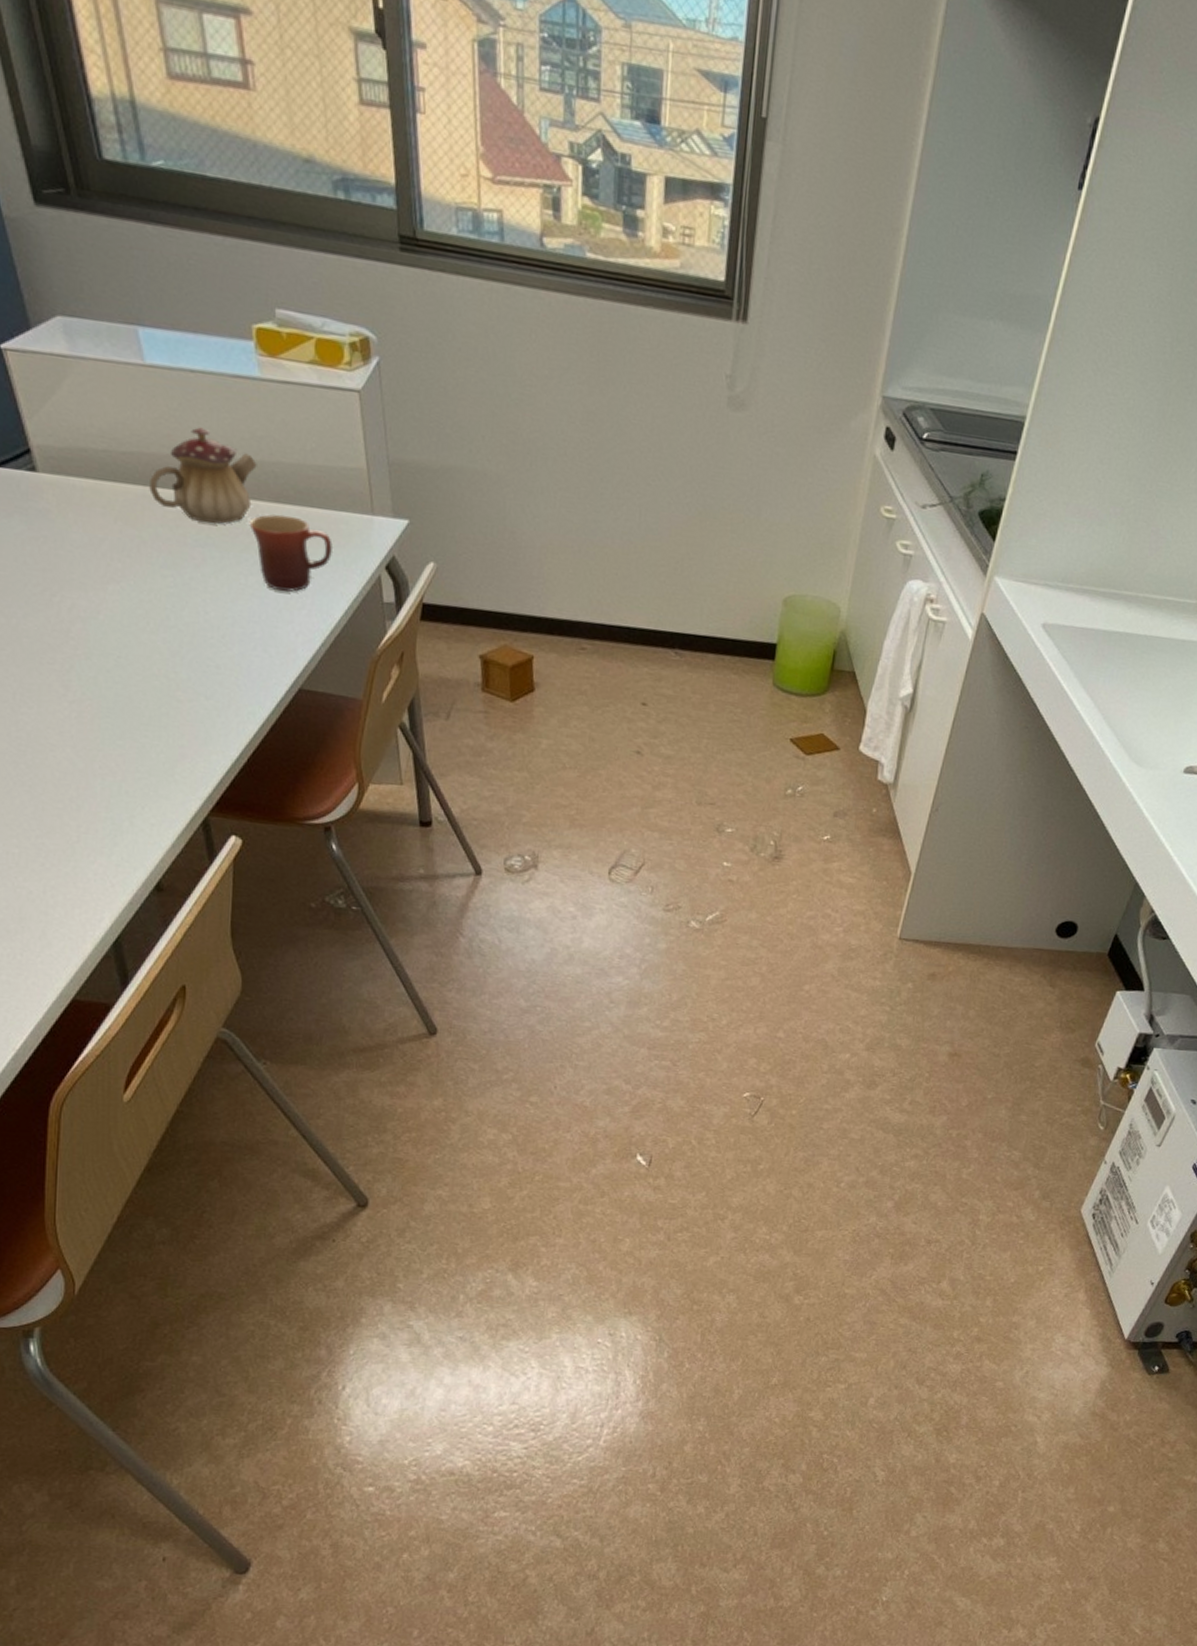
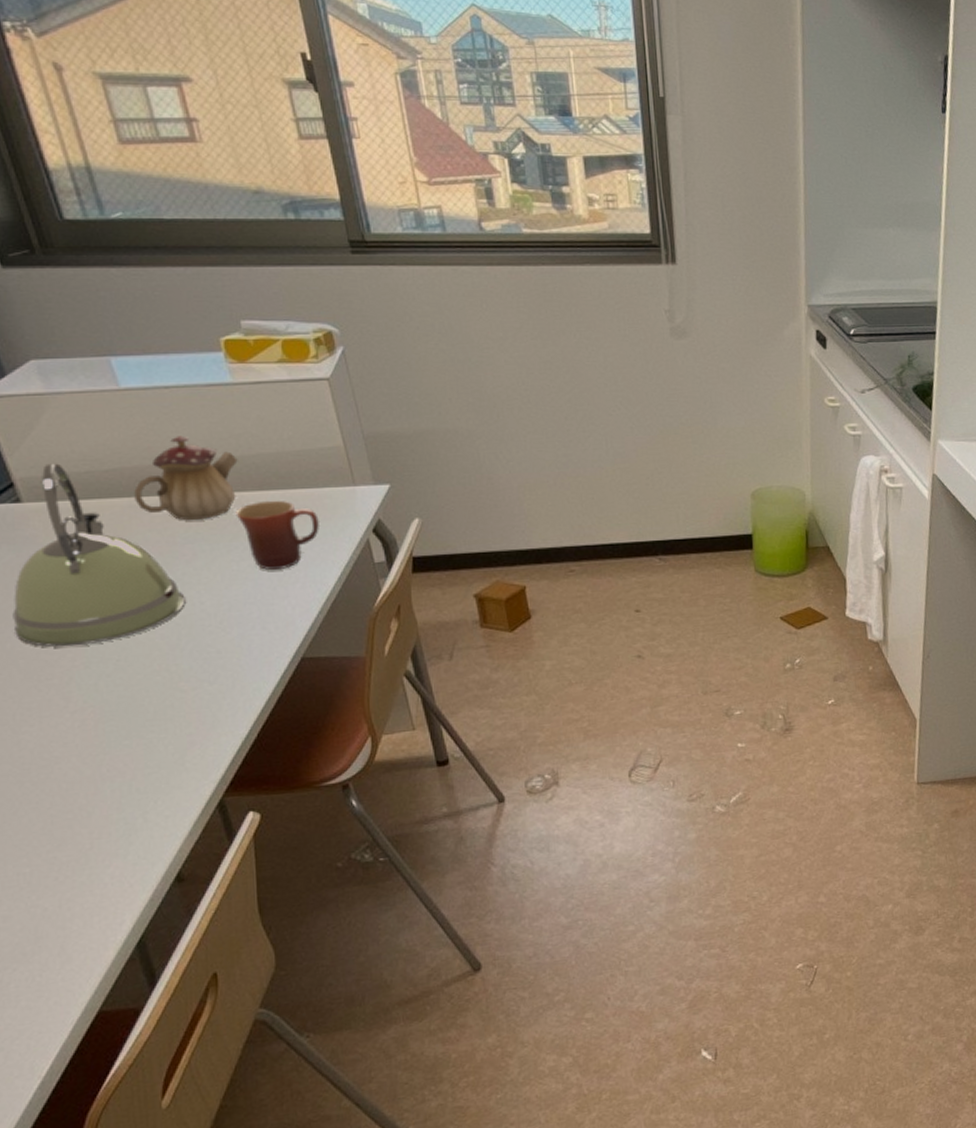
kettle: none [20,434,190,636] -> present [12,463,186,647]

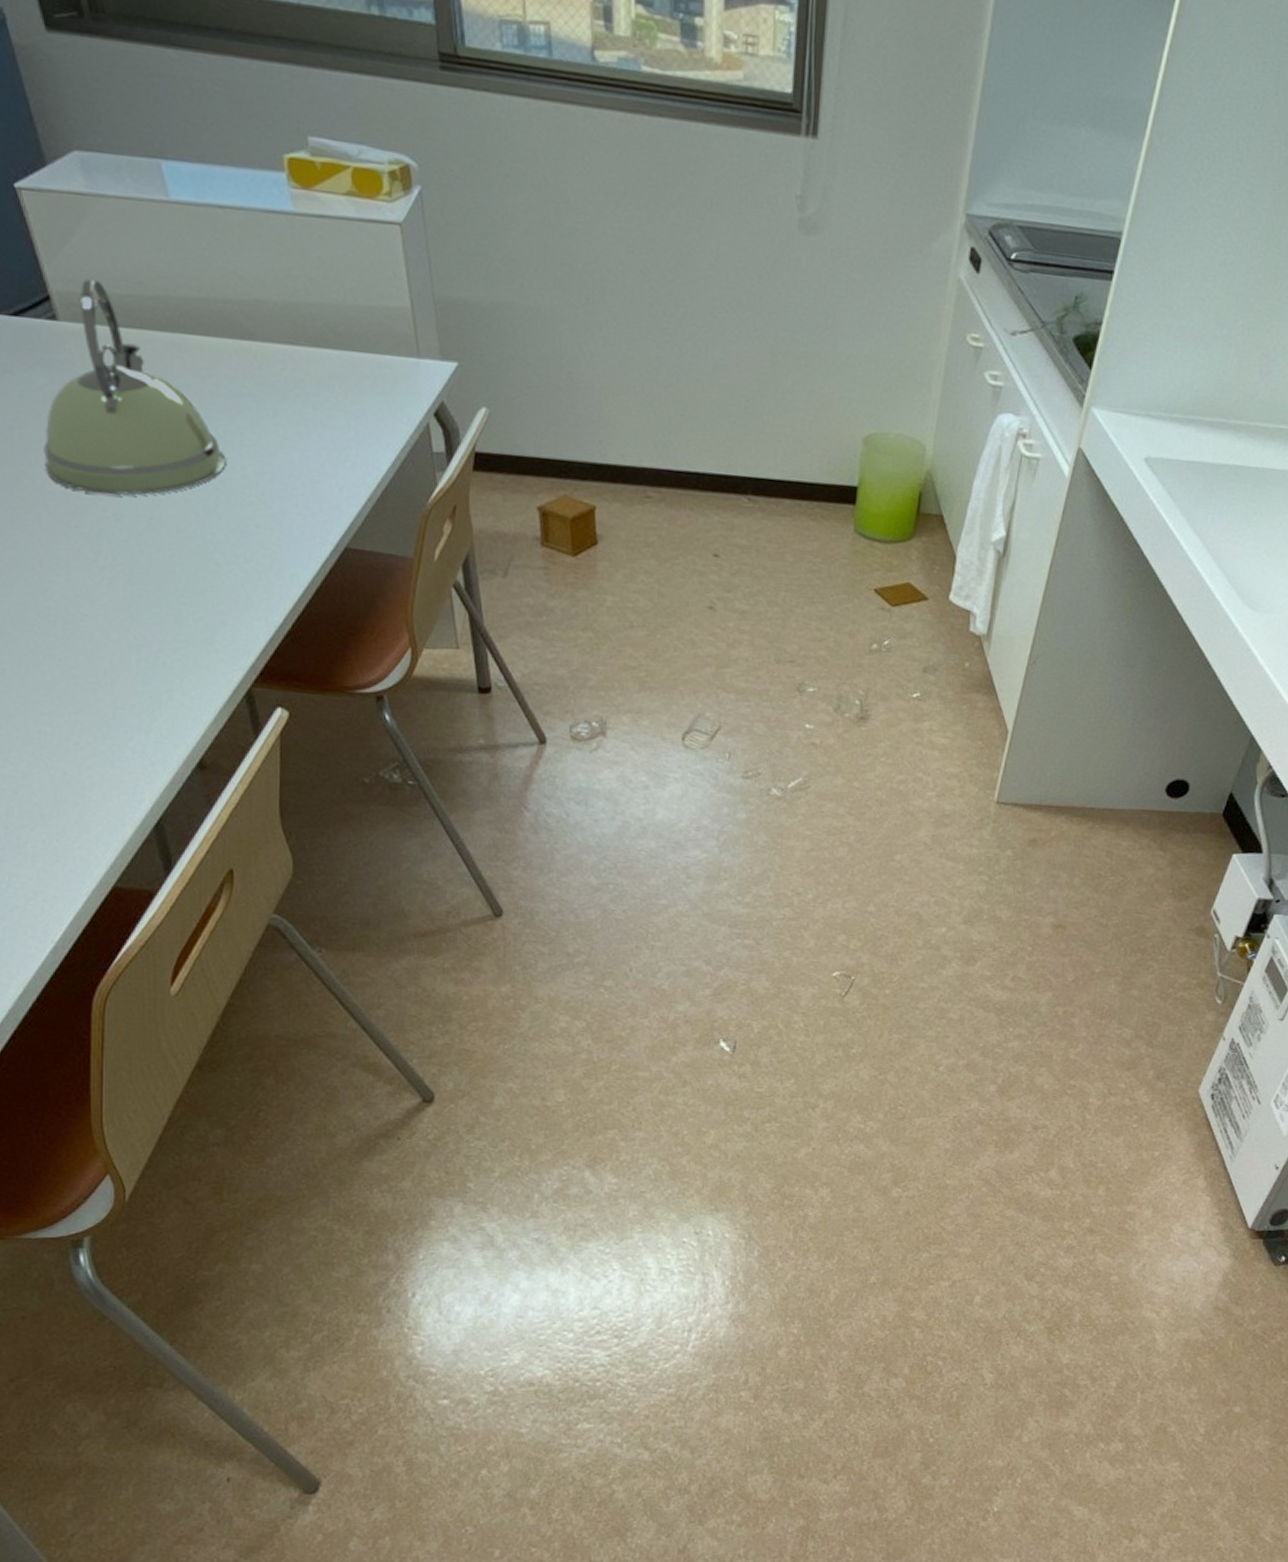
teapot: present [134,435,238,521] -> none [178,267,293,372]
mug: present [235,500,321,570] -> none [286,360,378,444]

